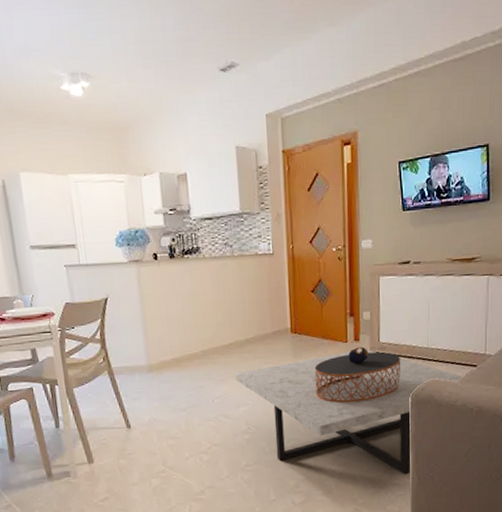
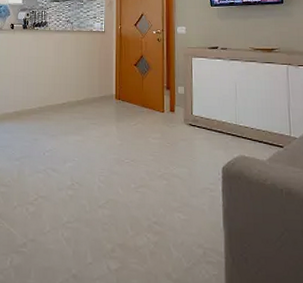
coffee table: present [234,349,463,475] -> none [64,120,271,253]
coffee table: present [314,346,400,403] -> none [134,117,212,170]

